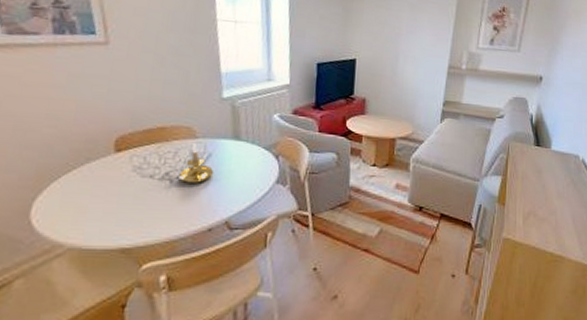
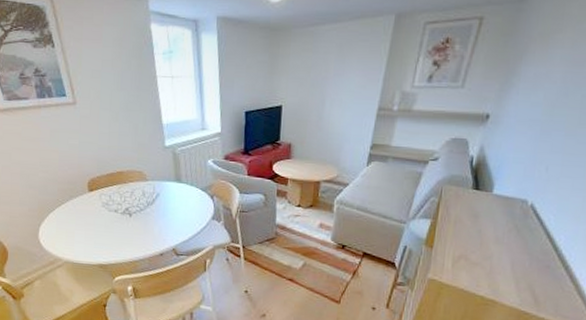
candle holder: present [179,143,214,184] -> none [136,185,162,218]

